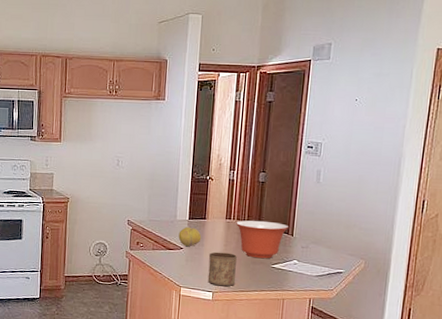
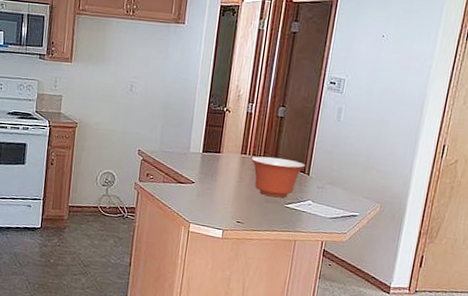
fruit: present [178,226,202,247] -> none [190,160,215,182]
cup: present [207,252,237,287] -> none [218,188,250,225]

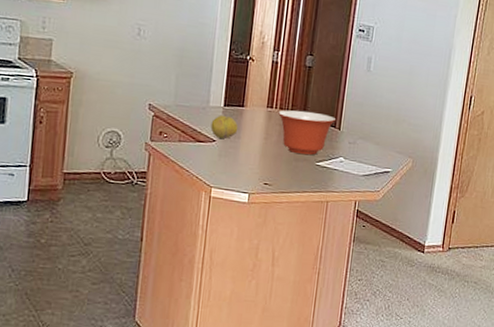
fruit: none [190,160,215,182] -> present [210,115,239,140]

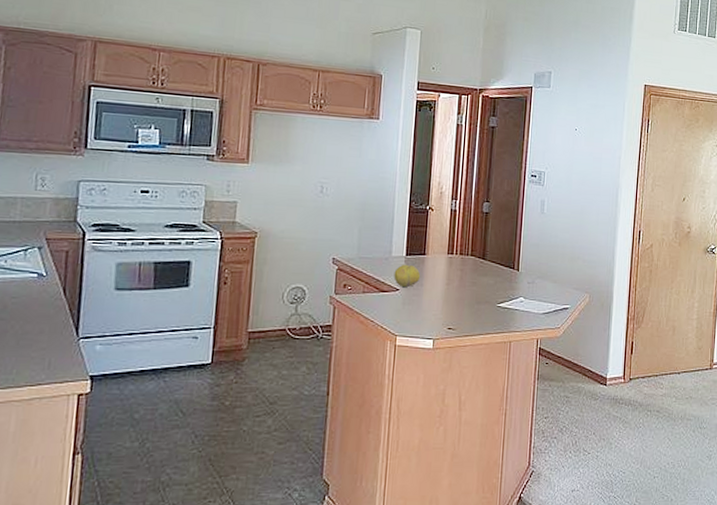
mixing bowl: present [278,110,335,155] -> none [459,254,514,298]

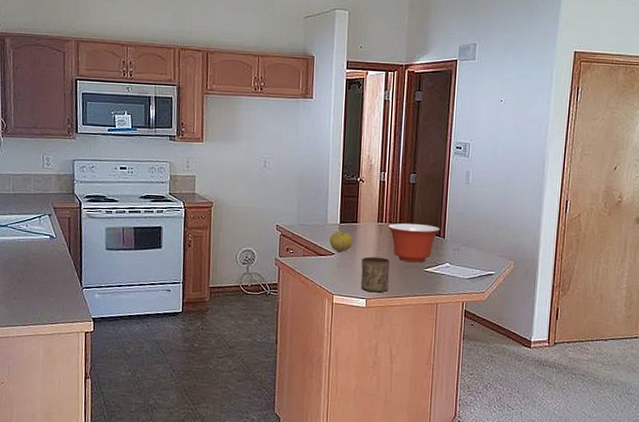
cup: none [427,292,460,332] -> present [360,256,390,293]
mixing bowl: none [459,254,514,298] -> present [388,223,440,263]

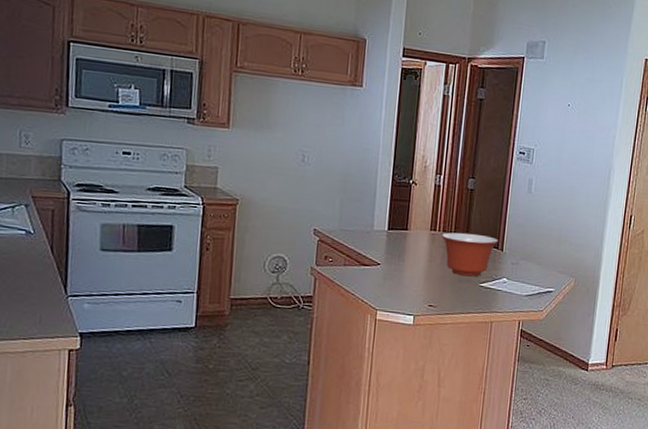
fruit: present [329,231,354,252] -> none [375,238,403,263]
cup: present [360,256,390,293] -> none [408,268,442,309]

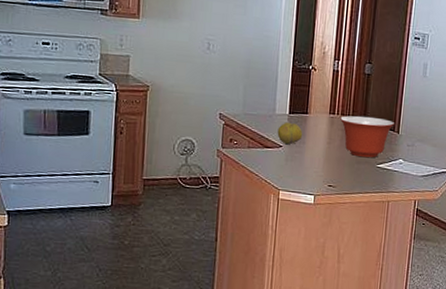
fruit: none [375,238,403,263] -> present [277,122,303,145]

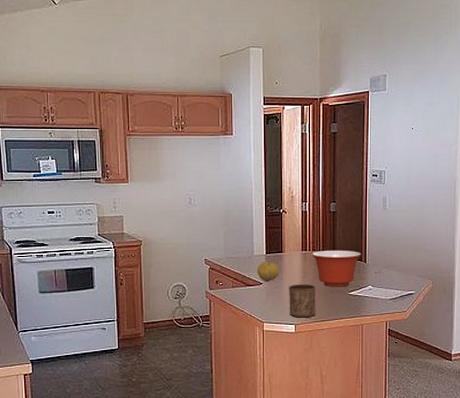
cup: none [309,150,341,189] -> present [288,284,316,318]

